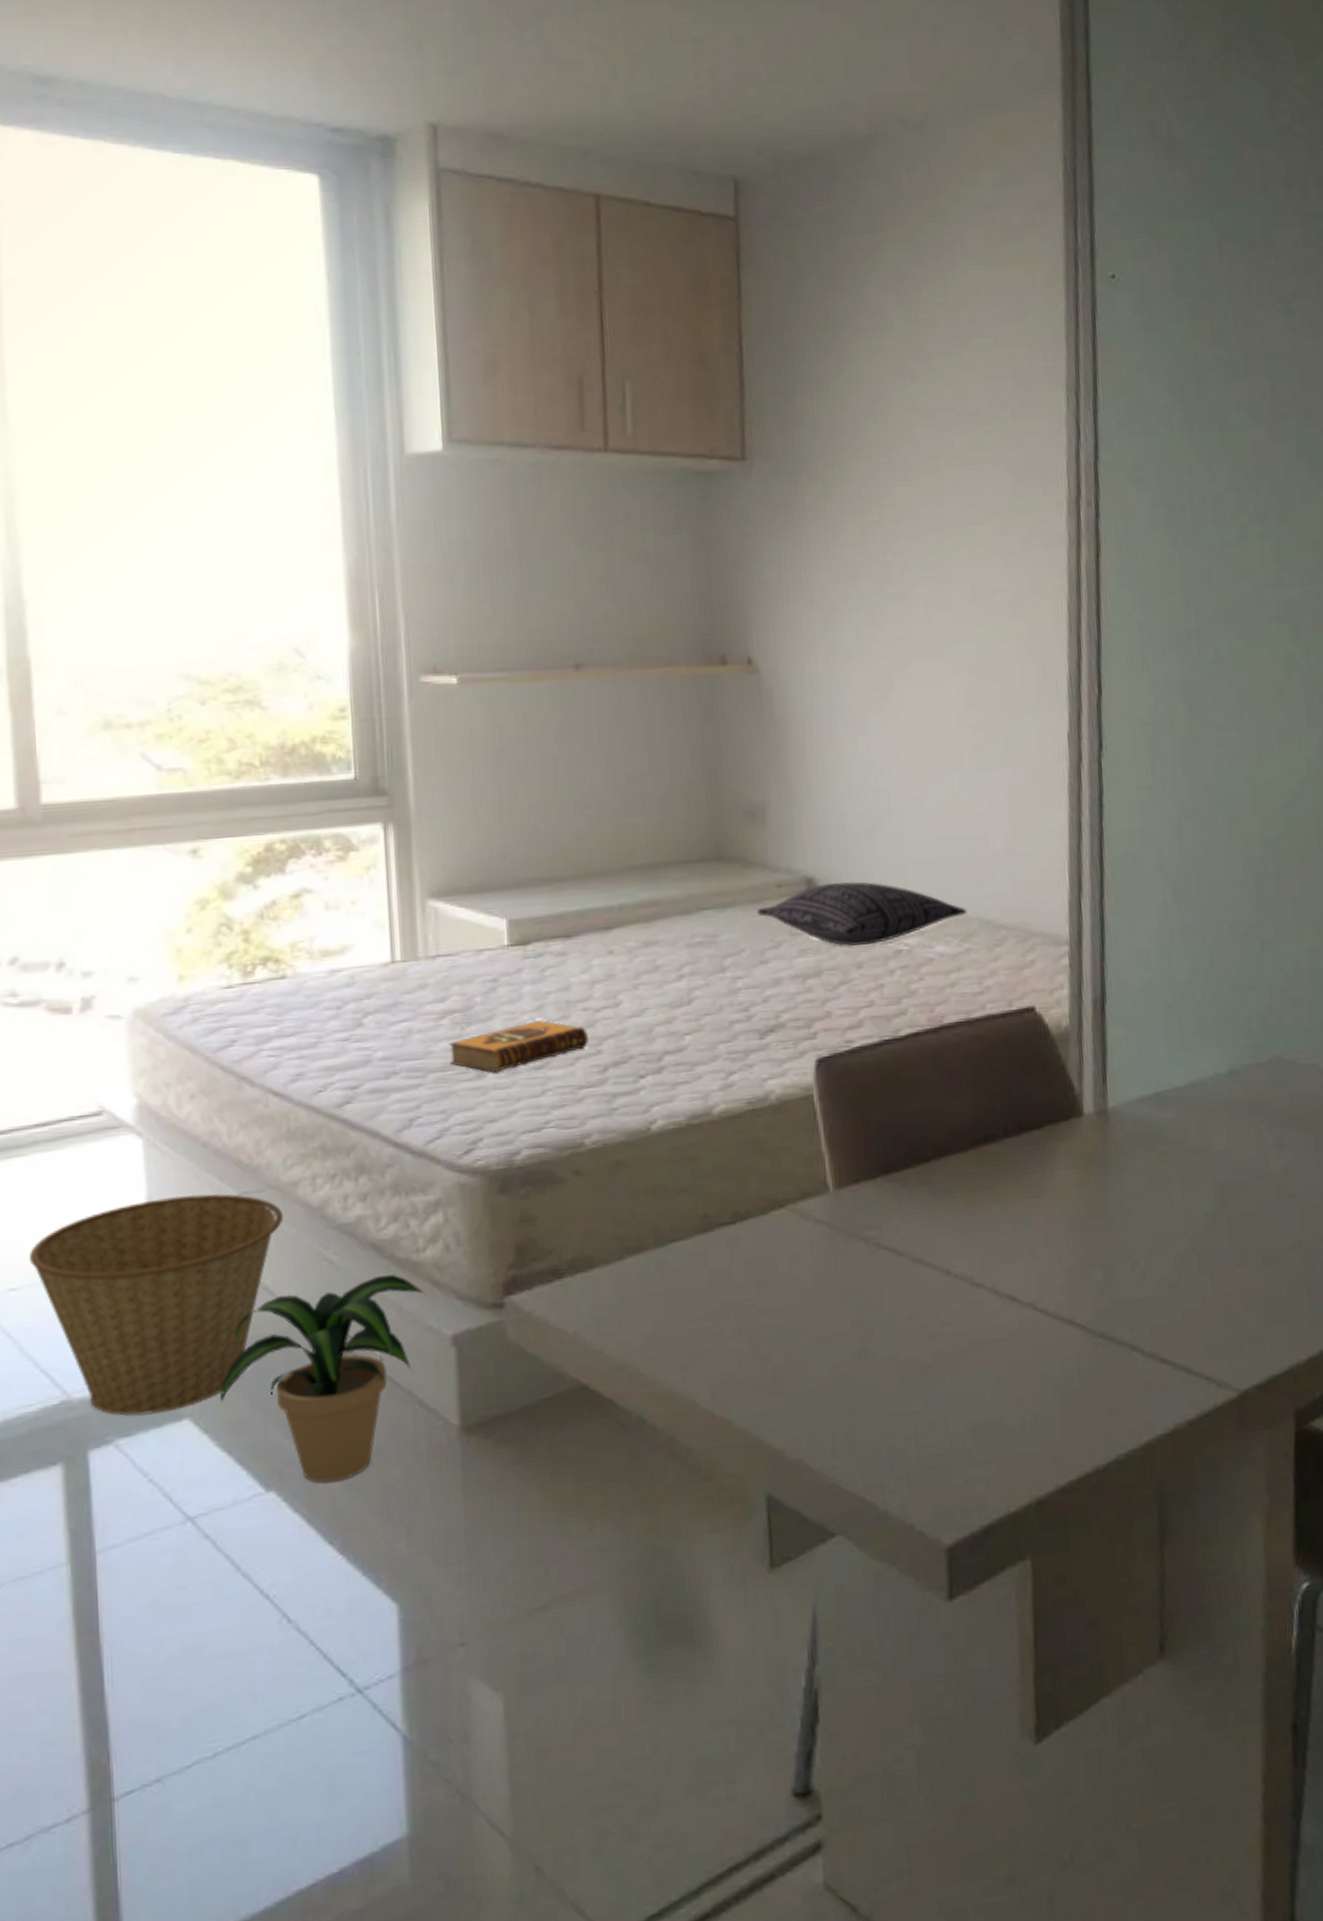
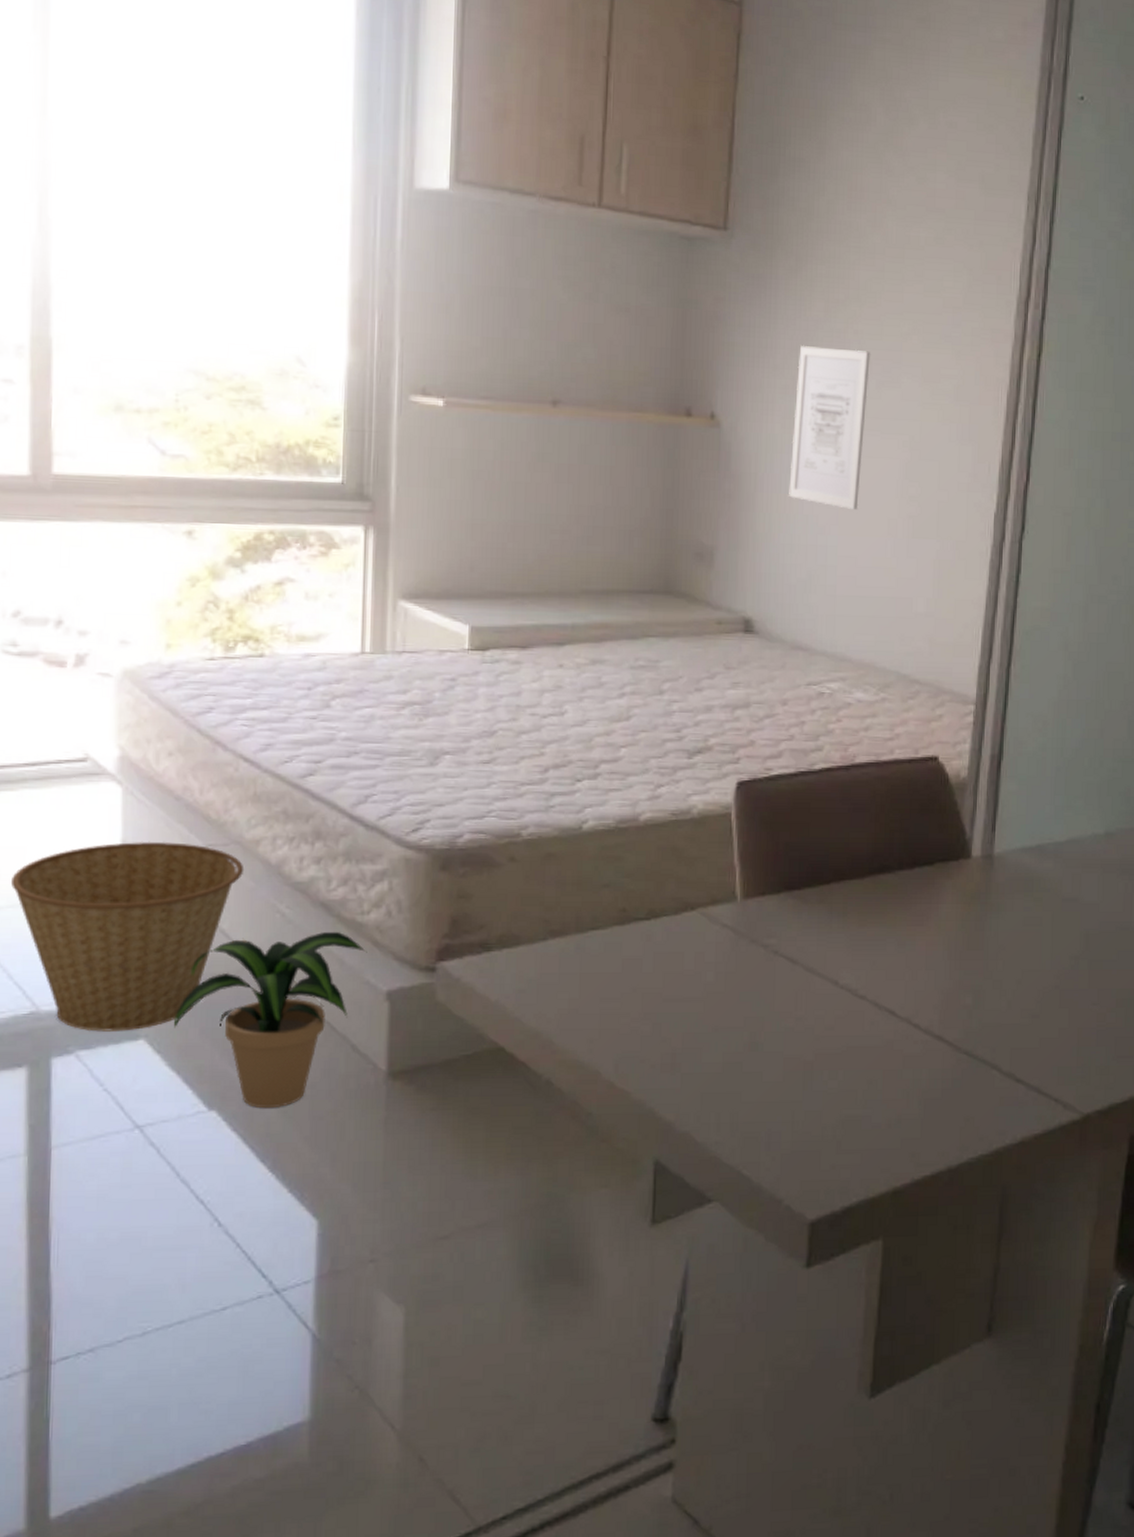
hardback book: present [449,1020,589,1074] -> none [406,720,533,763]
pillow: present [757,881,967,947] -> none [697,626,886,685]
wall art: none [836,572,918,747] -> present [789,345,871,510]

